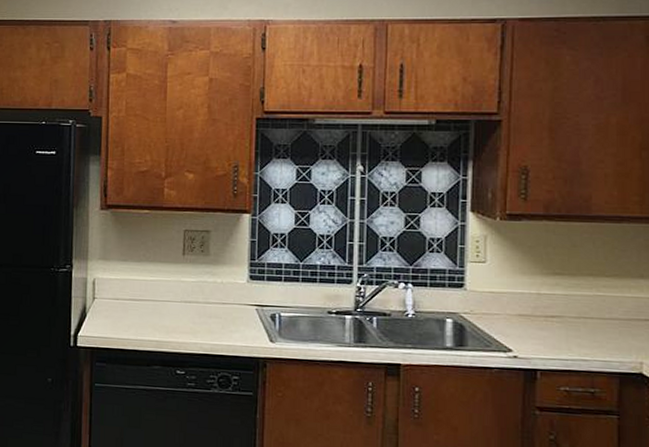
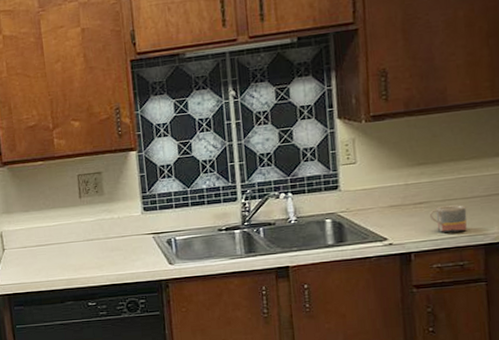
mug: none [560,323,603,355] -> present [429,205,468,233]

